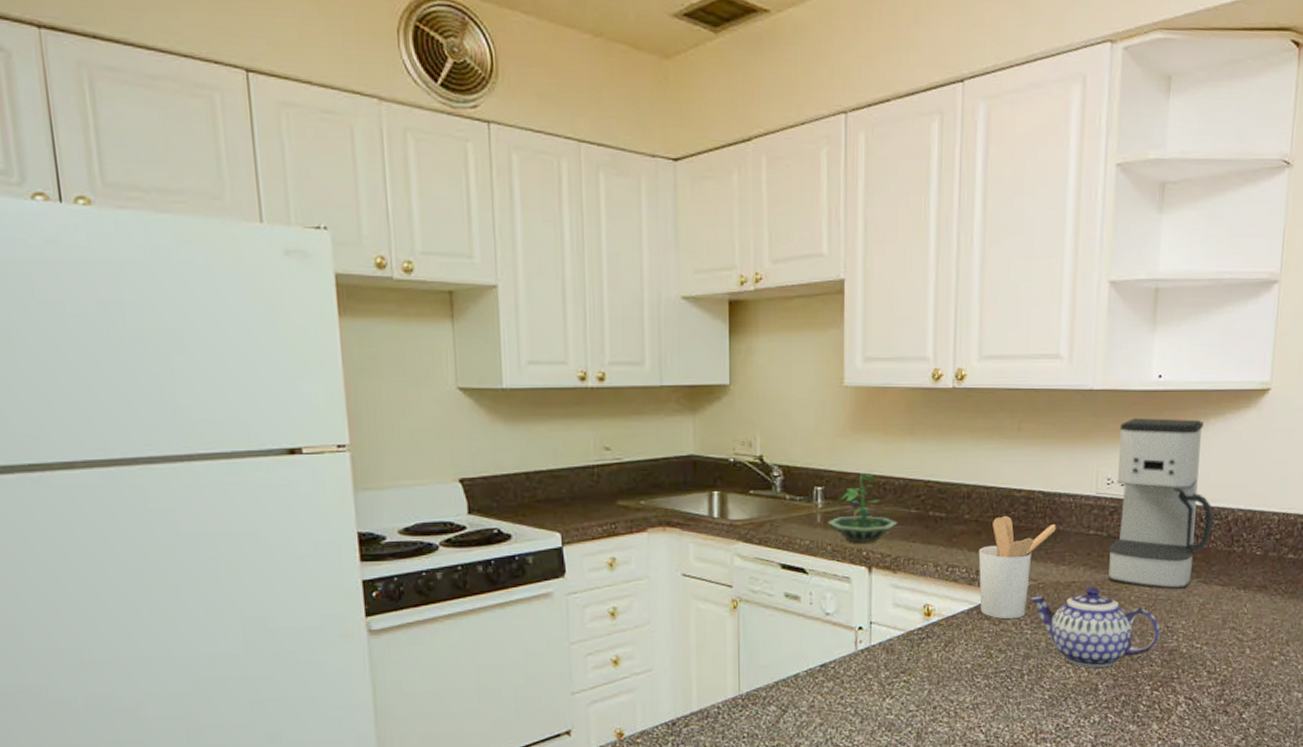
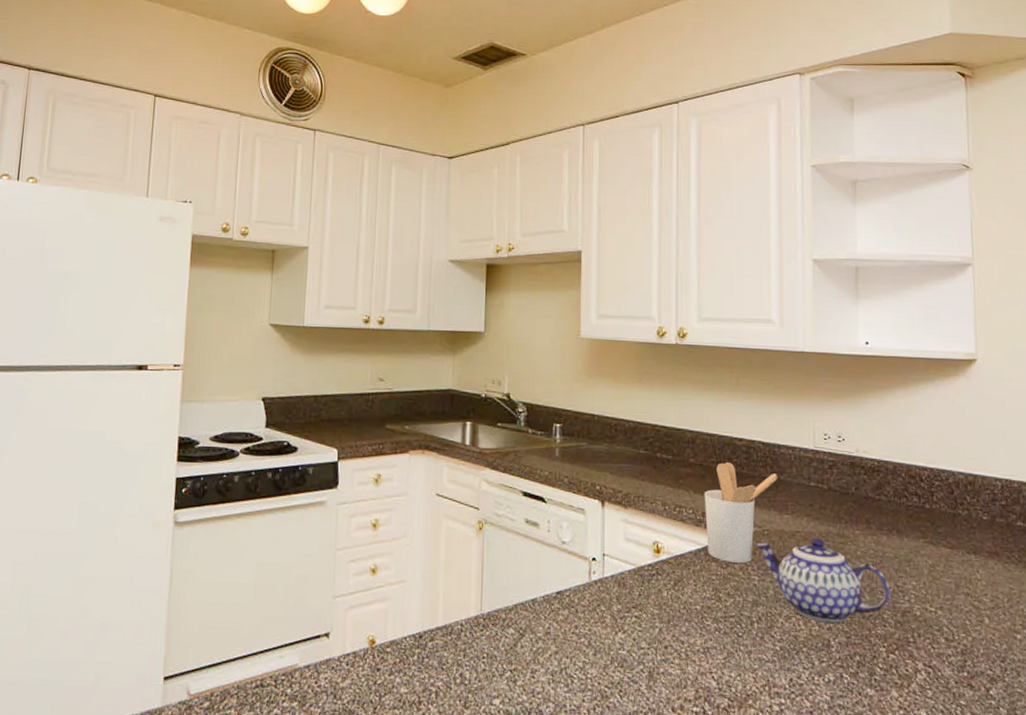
terrarium: present [827,474,898,543] -> none [564,415,628,478]
coffee maker: present [1108,418,1214,589] -> none [831,380,934,548]

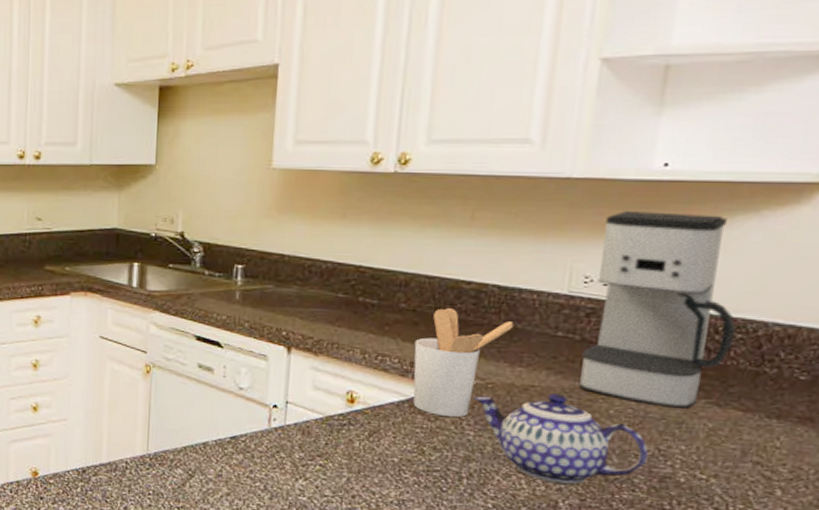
coffee maker: none [831,380,934,548] -> present [579,211,736,409]

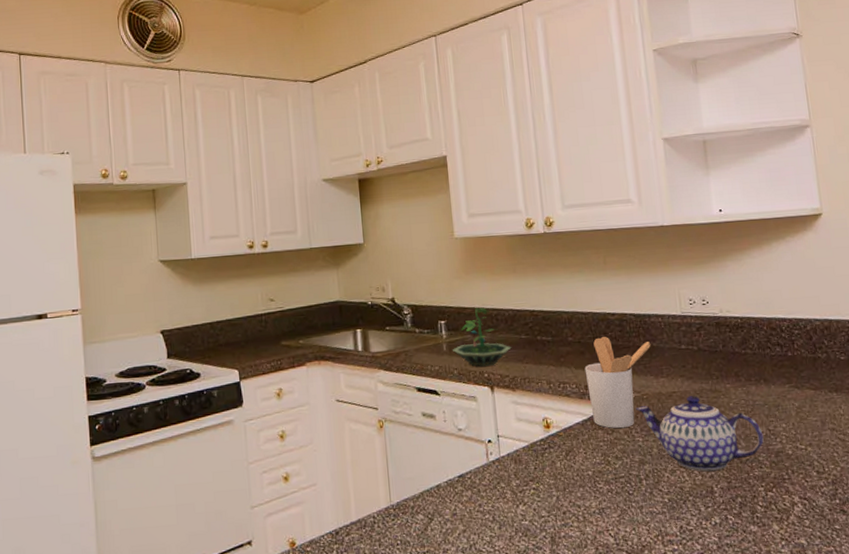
terrarium: none [246,255,323,323] -> present [452,307,512,366]
coffee maker: present [579,211,736,409] -> none [692,244,794,395]

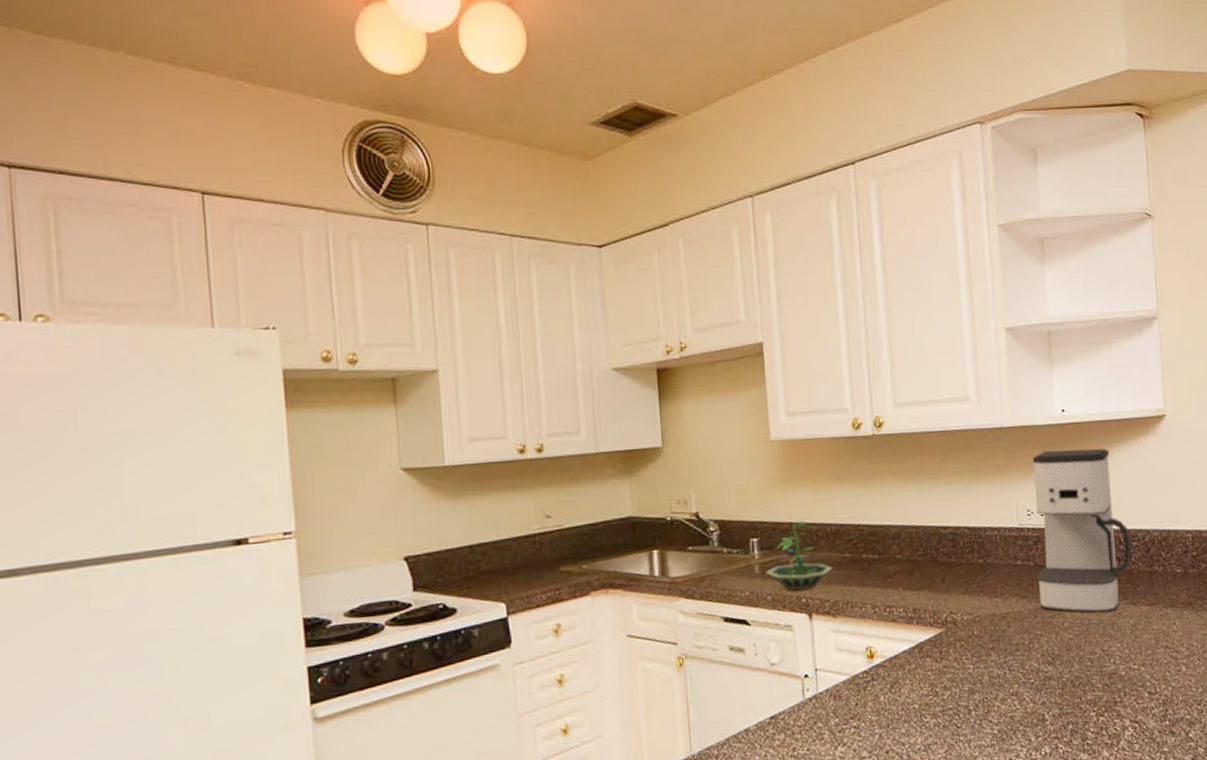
utensil holder: present [584,337,651,429] -> none [913,553,986,656]
teapot: present [636,396,764,472] -> none [967,616,1098,699]
coffee maker: none [692,244,794,395] -> present [1032,448,1133,613]

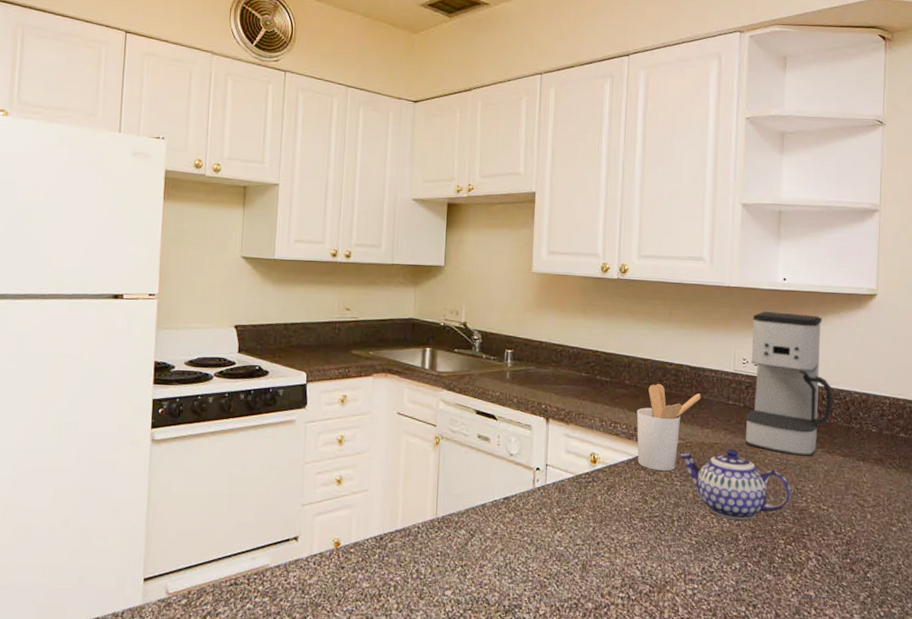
terrarium: present [765,522,833,591] -> none [514,342,571,398]
utensil holder: none [913,553,986,656] -> present [636,384,702,472]
teapot: none [967,616,1098,699] -> present [679,449,791,521]

